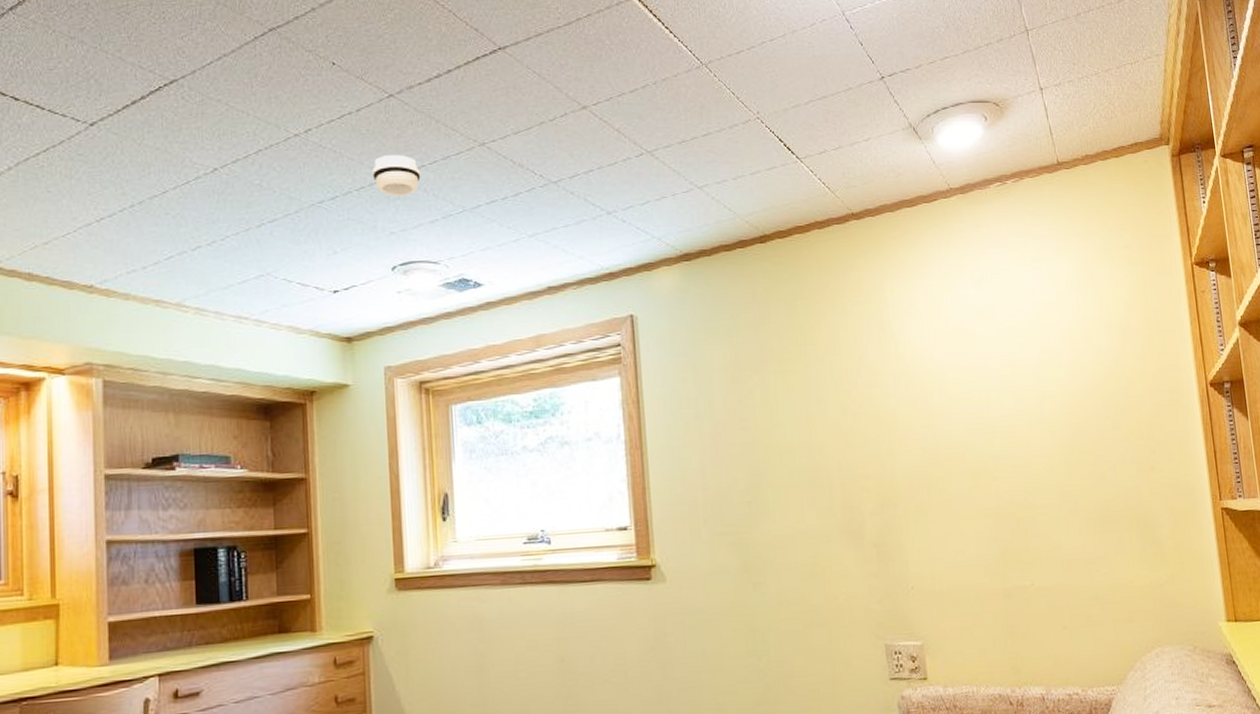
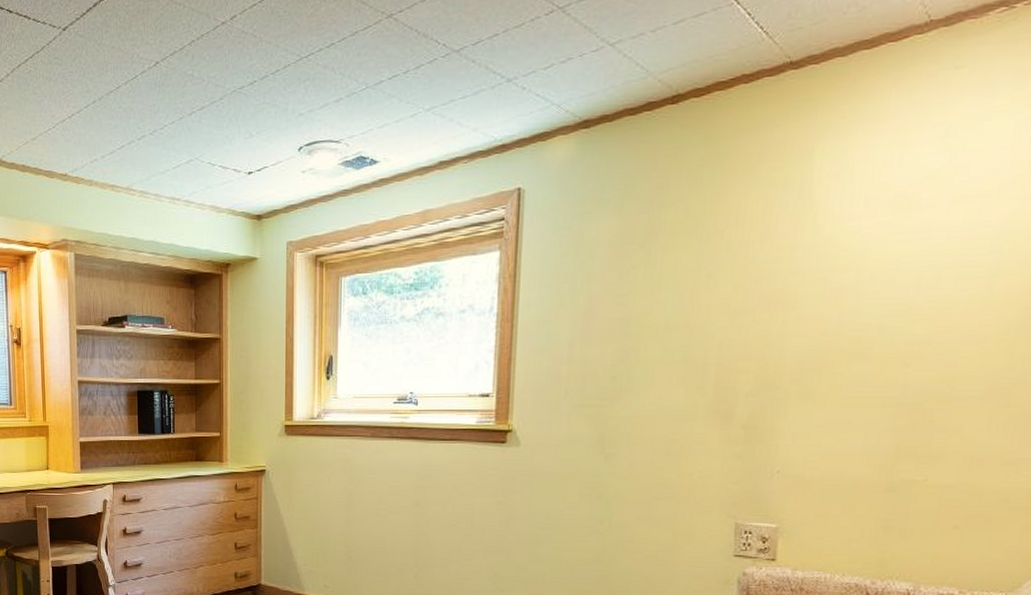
smoke detector: present [372,155,421,196] -> none [287,34,330,78]

